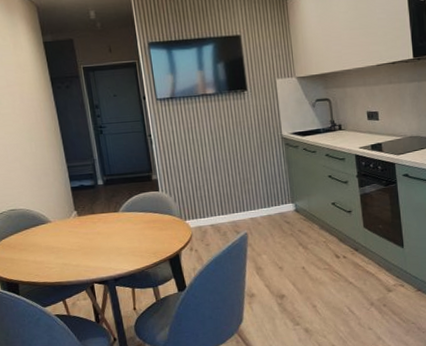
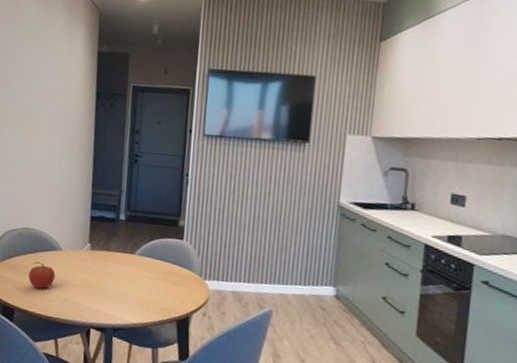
fruit: none [24,237,51,260] -> present [28,262,56,289]

